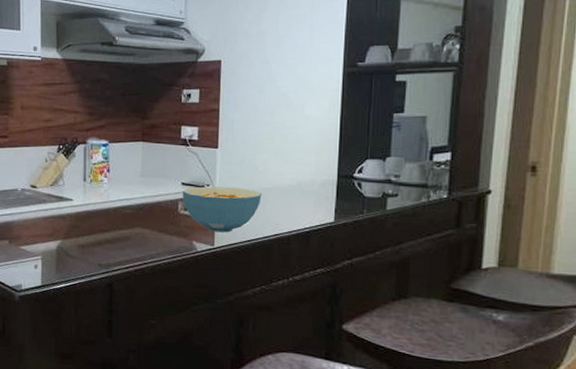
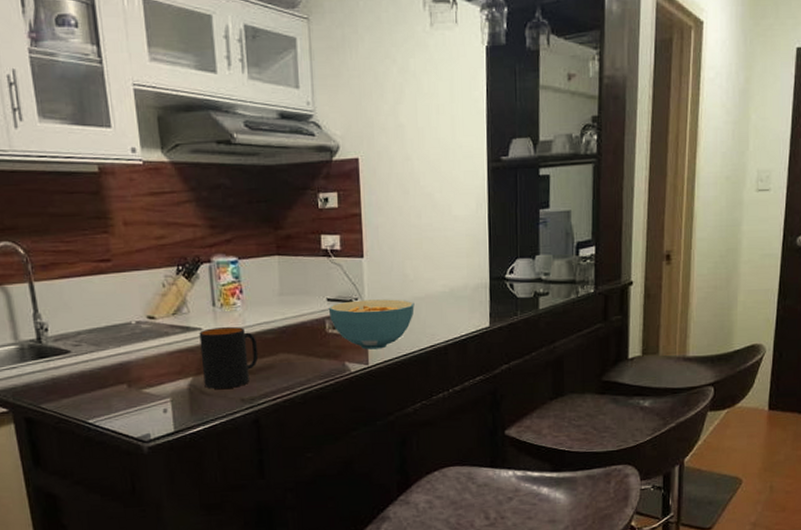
mug: none [69,199,118,254] -> present [199,326,259,389]

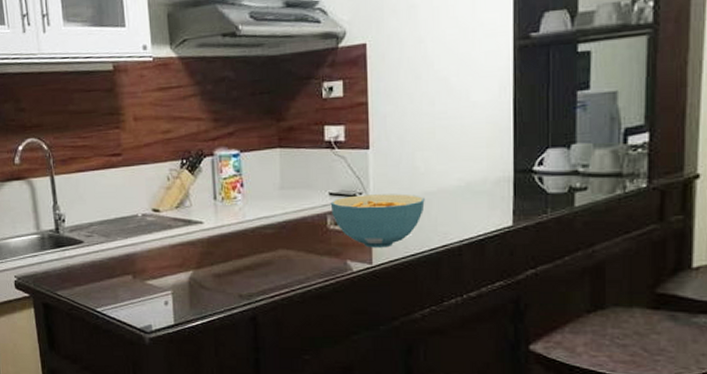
mug: present [199,326,259,389] -> none [200,220,258,283]

